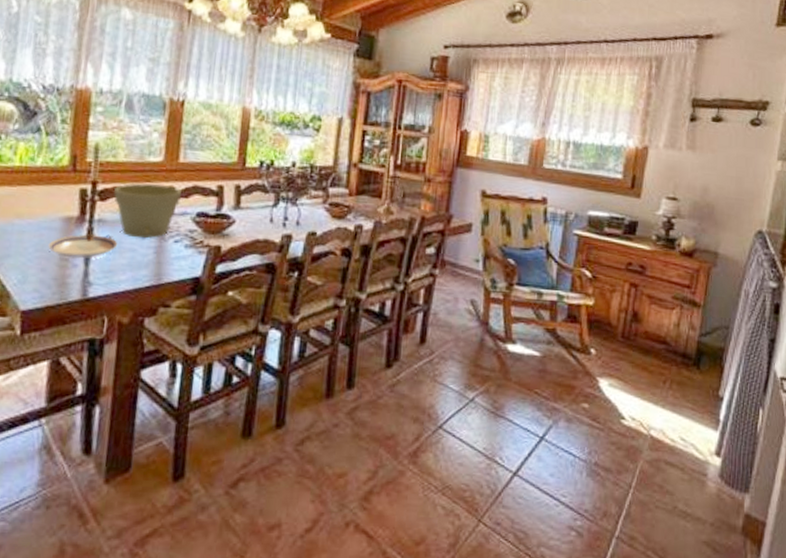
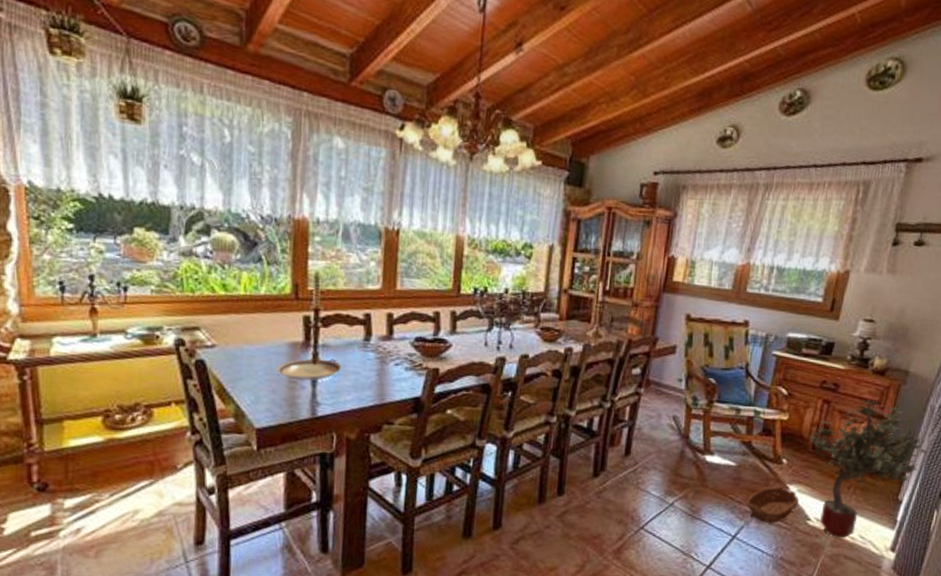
flower pot: present [113,182,181,238] -> none [335,309,400,362]
basket: none [554,379,612,423] -> present [746,486,800,523]
potted tree: none [616,282,746,441] -> present [808,399,927,539]

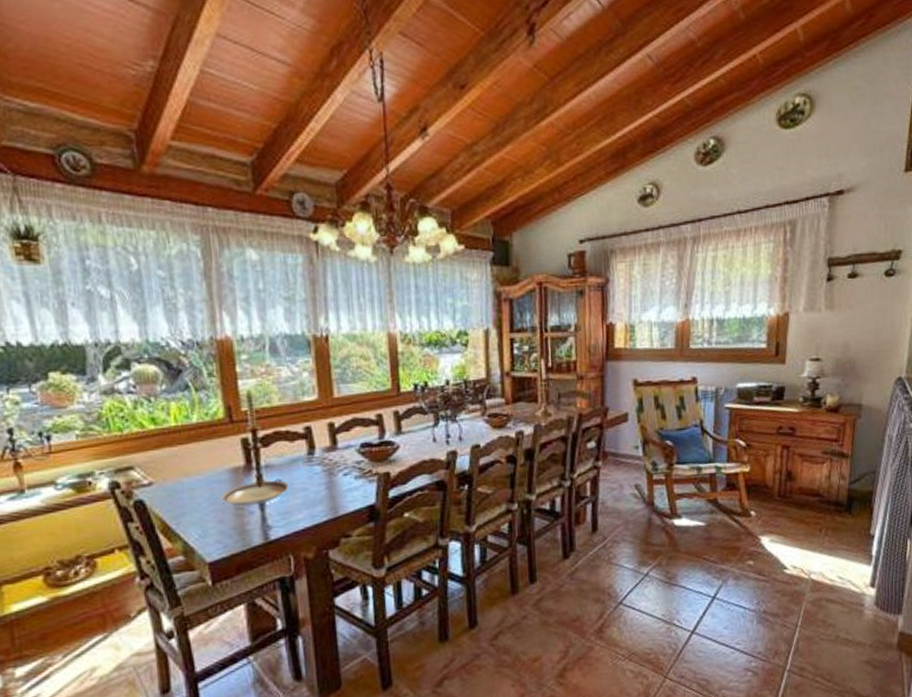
basket: present [746,486,800,523] -> none [721,538,774,579]
potted tree: present [808,399,927,539] -> none [772,438,892,583]

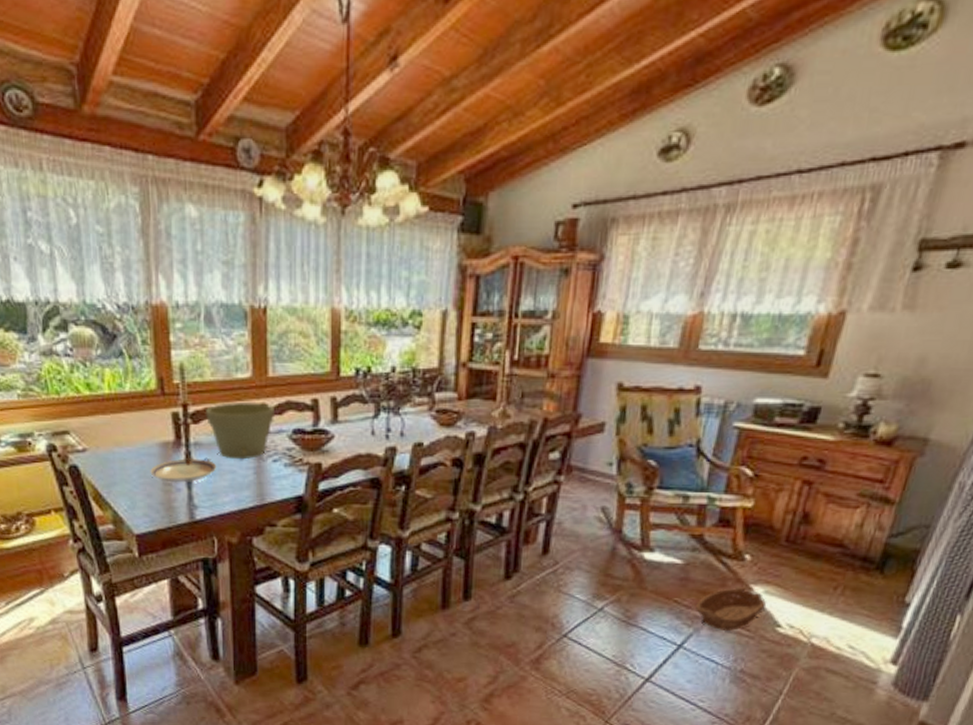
flower pot: none [274,422,342,477] -> present [205,401,274,459]
basket: none [721,538,774,579] -> present [696,587,767,631]

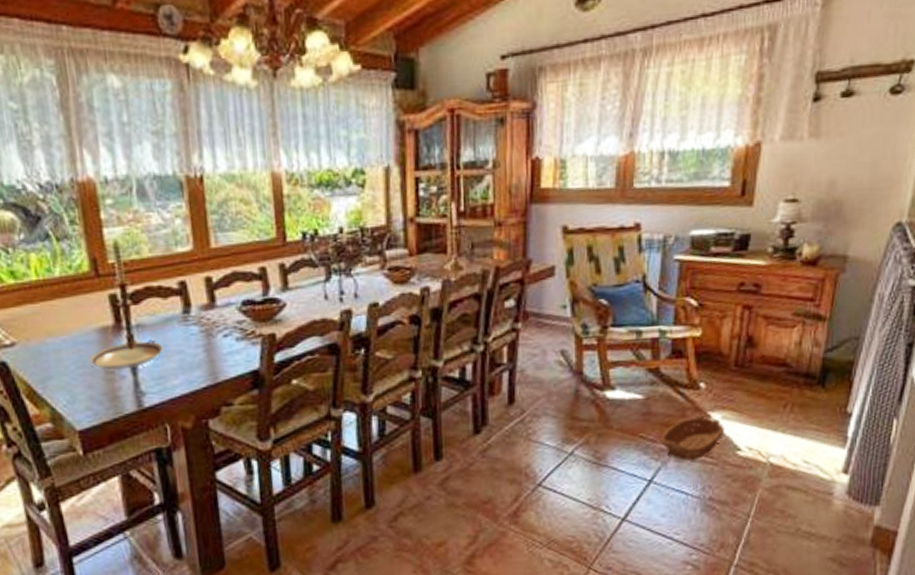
flower pot: present [205,401,274,459] -> none [145,276,221,338]

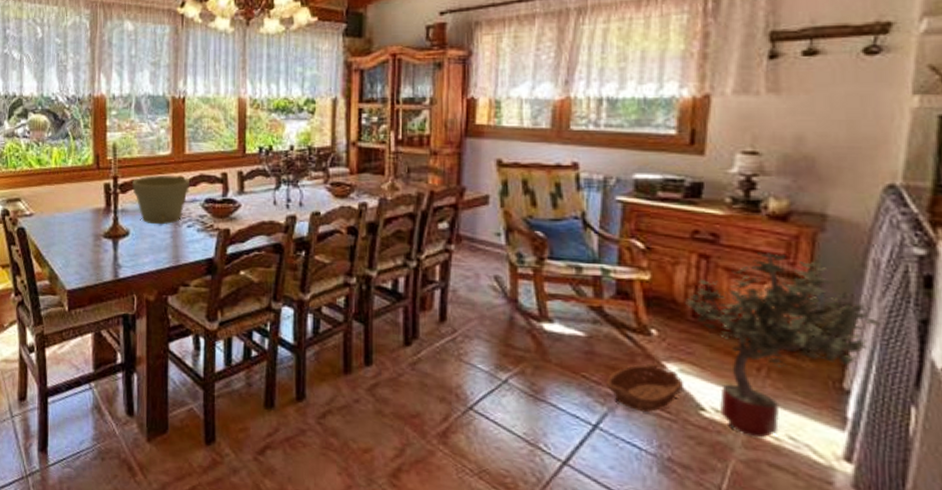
plate: present [89,341,163,371] -> none [83,223,140,245]
flower pot: none [145,276,221,338] -> present [131,174,189,224]
potted tree: none [728,297,879,467] -> present [684,252,880,438]

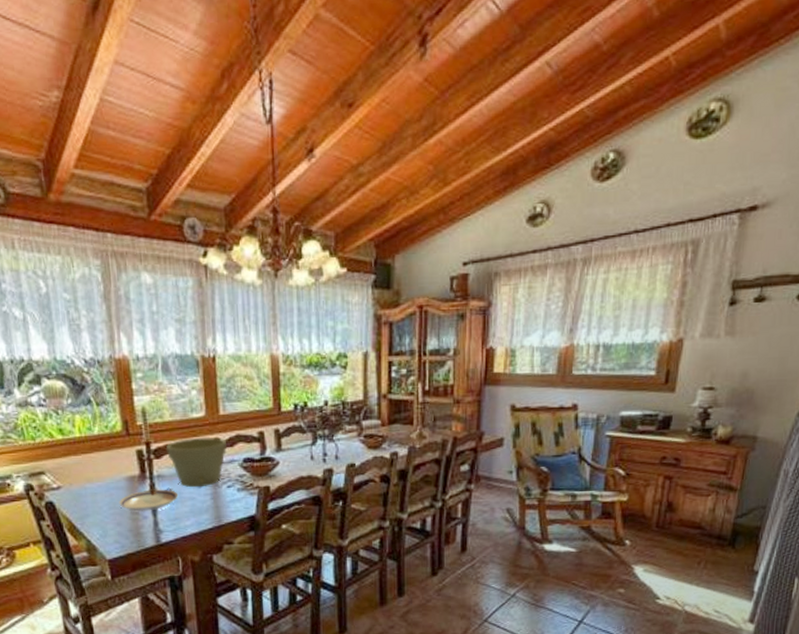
plate: none [83,223,140,245] -> present [119,489,179,512]
basket: present [606,363,685,412] -> none [590,567,647,606]
potted tree: present [684,252,880,438] -> none [651,471,783,615]

